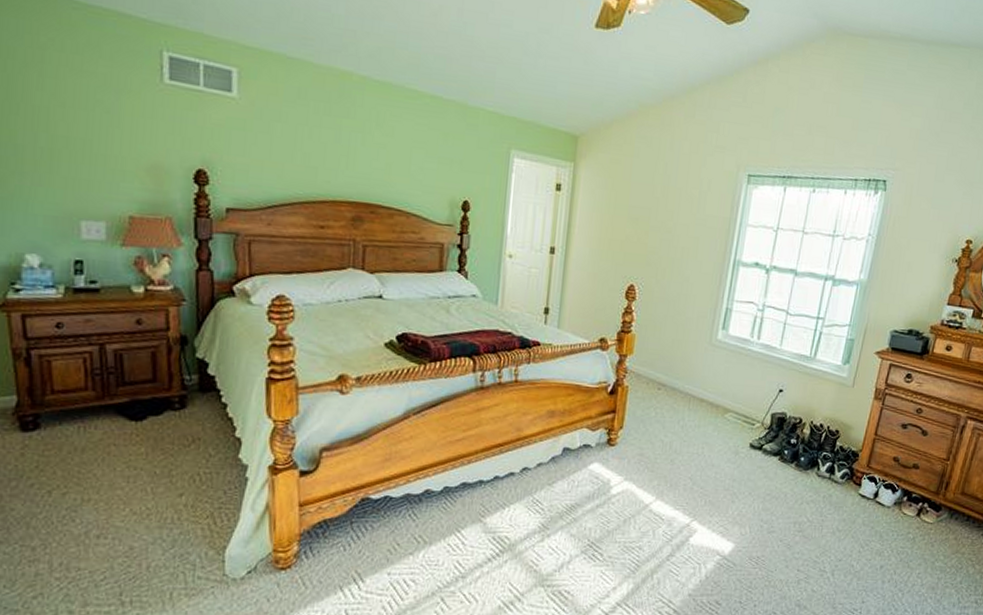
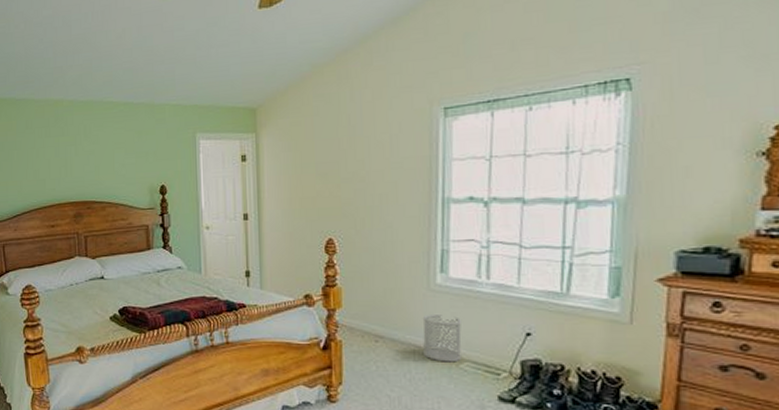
wastebasket: none [697,367,733,412] -> present [423,315,463,362]

